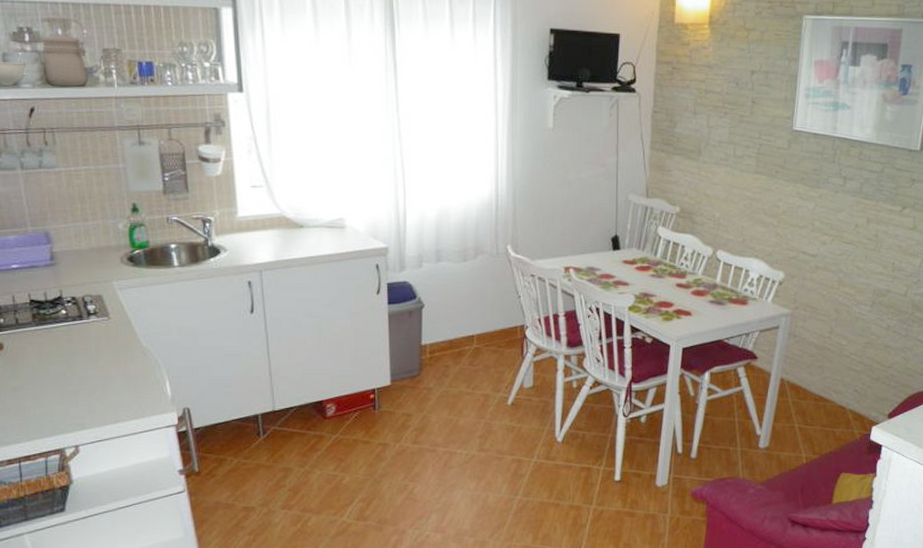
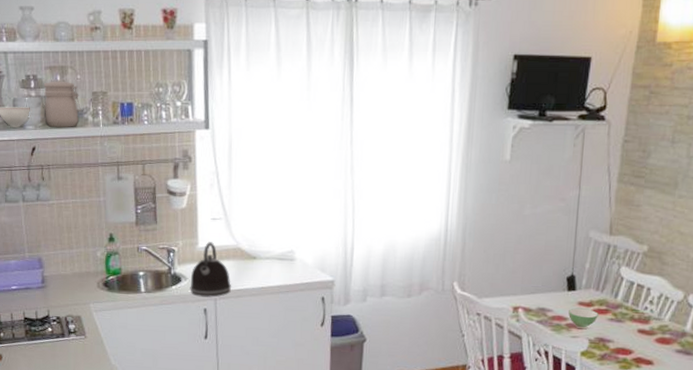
kettle: none [231,210,278,269] -> present [190,242,232,298]
bowl: none [614,266,641,286] -> present [567,308,599,330]

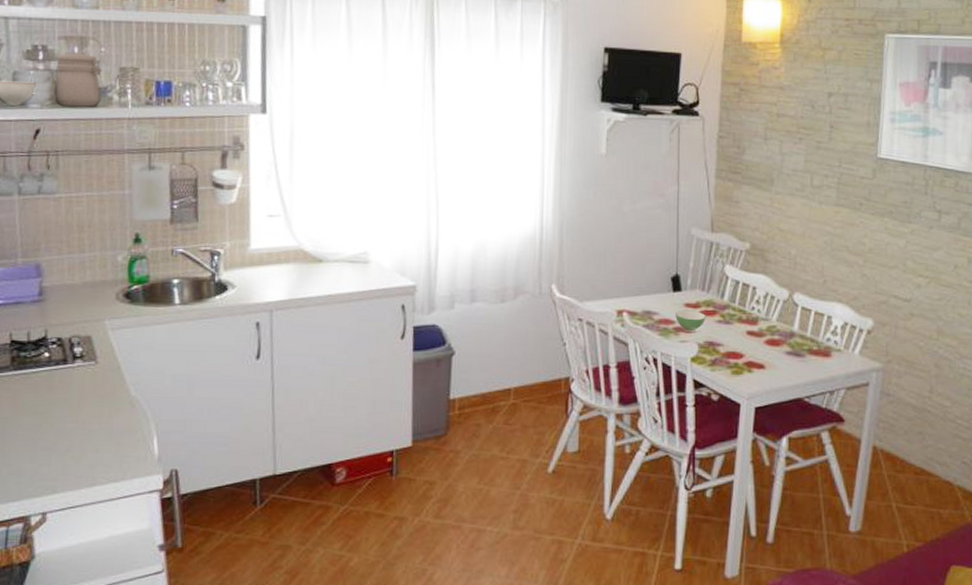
kettle: present [190,242,232,298] -> none [238,242,292,309]

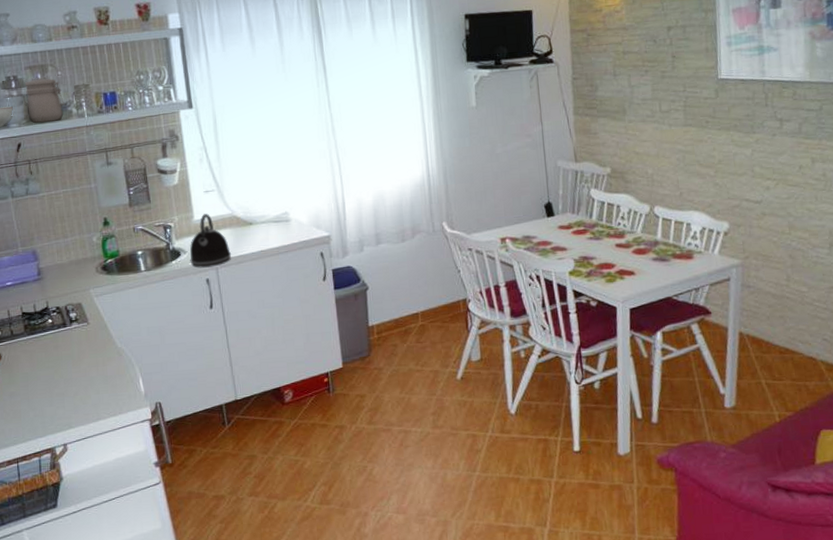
kettle: none [238,242,292,309] -> present [190,213,232,268]
bowl: present [674,310,706,333] -> none [550,231,579,251]

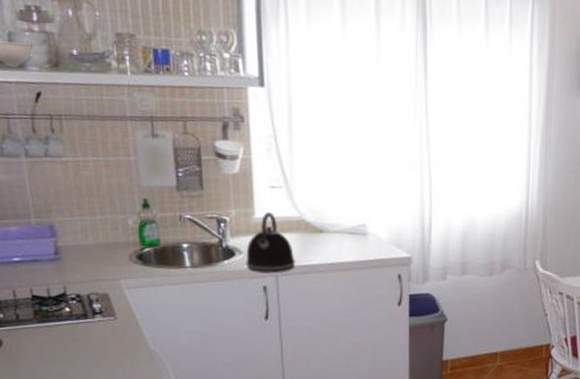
jar: present [24,78,64,124] -> none [50,15,102,73]

